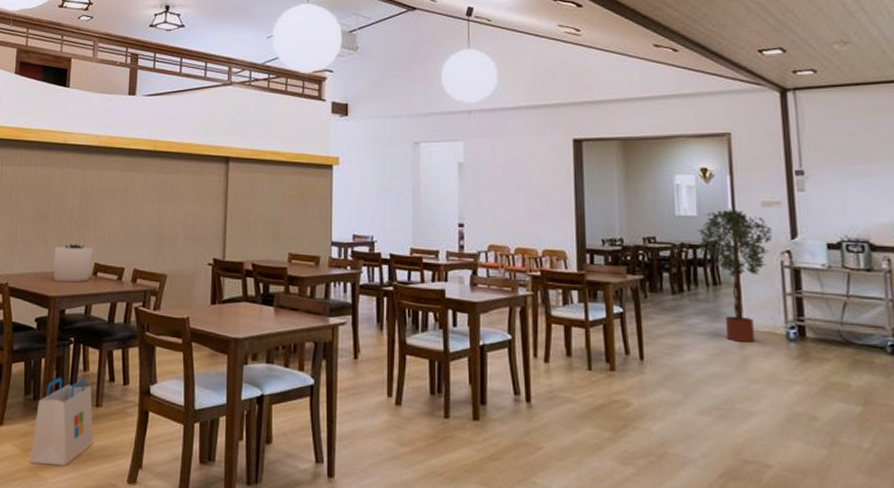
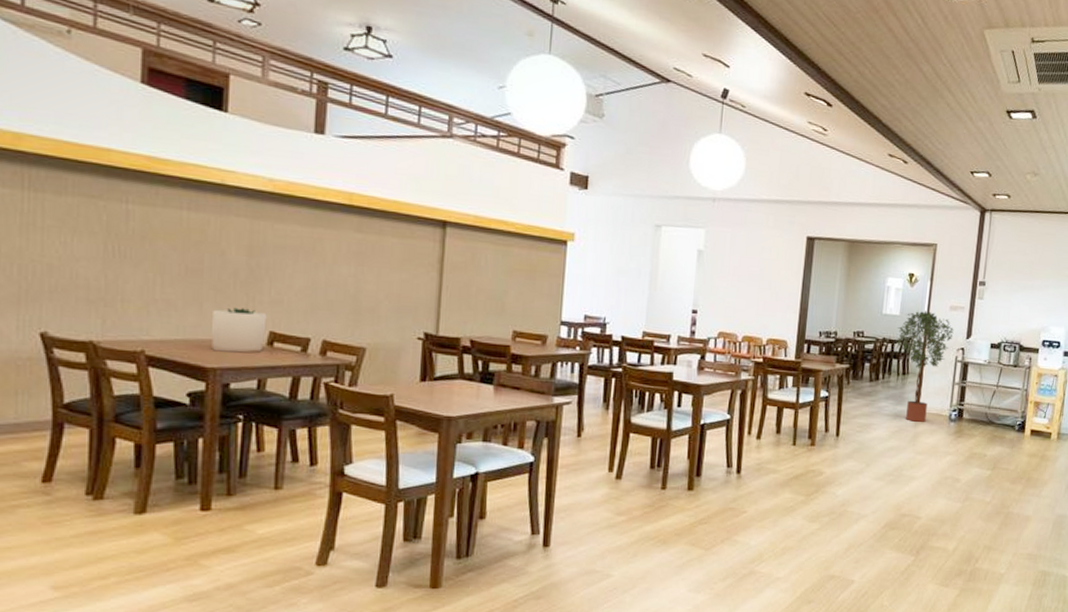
shopping bag: present [29,377,94,467] -> none [186,459,272,553]

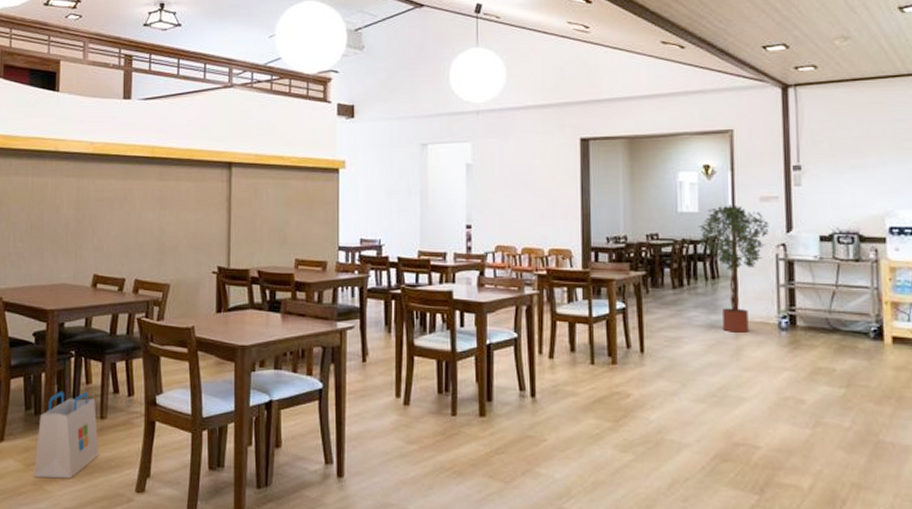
shopping bag: none [186,459,272,553] -> present [33,391,99,479]
planter: present [210,307,267,354] -> none [49,255,91,295]

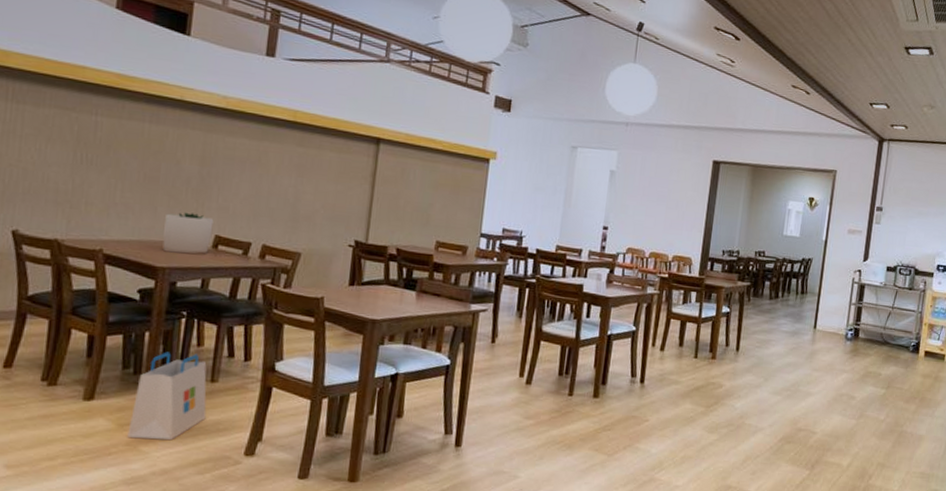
planter: none [49,255,91,295] -> present [162,212,214,256]
potted tree: present [697,204,769,333] -> none [796,233,852,340]

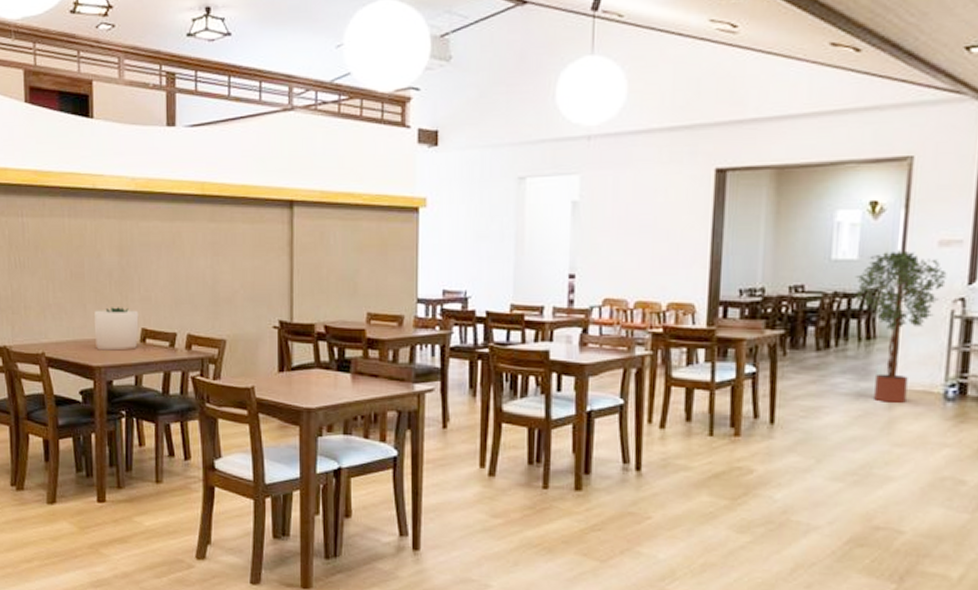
shopping bag: present [127,352,207,441] -> none [88,453,156,544]
potted tree: none [796,233,852,340] -> present [855,250,947,403]

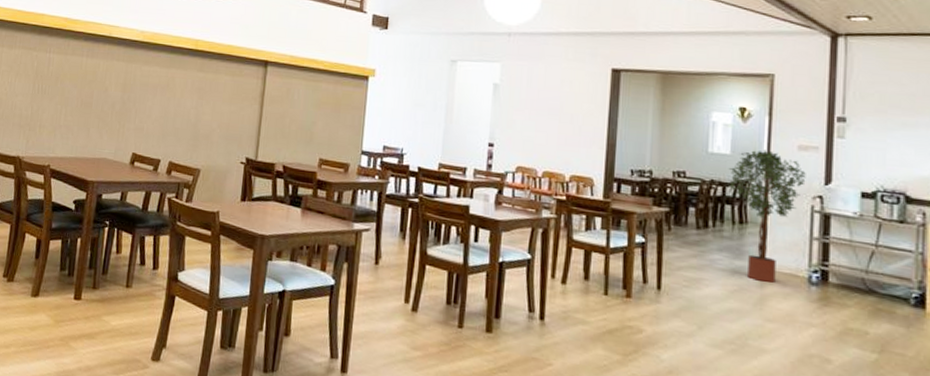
planter: present [94,307,139,351] -> none [92,133,132,171]

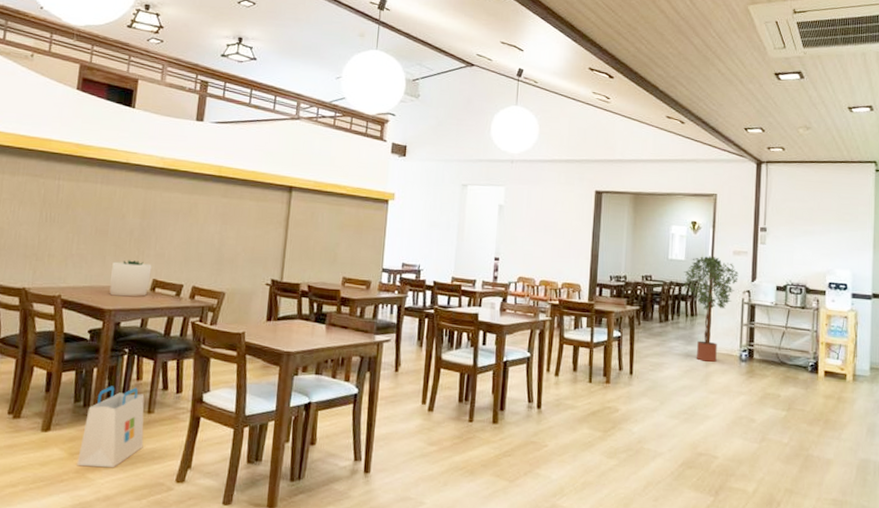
shopping bag: none [61,257,123,340] -> present [77,386,145,468]
planter: none [92,133,132,171] -> present [109,260,152,298]

